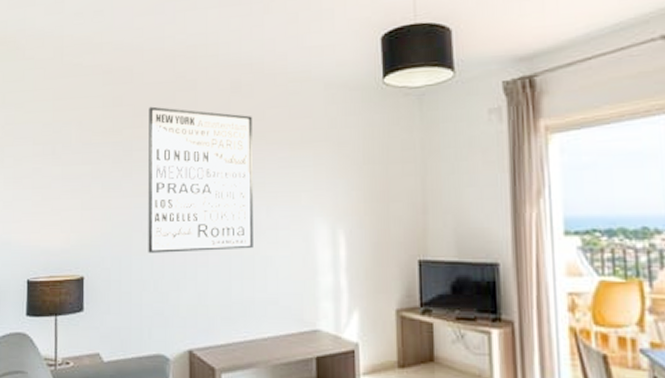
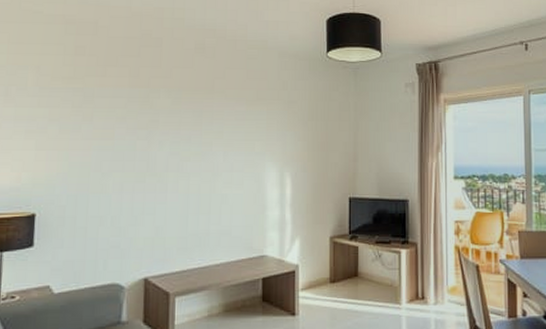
wall art: present [148,106,253,253] -> none [106,58,213,191]

